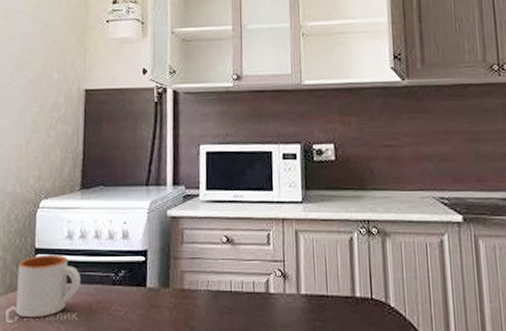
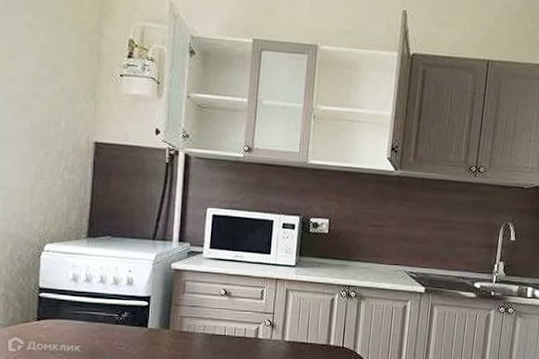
mug: present [16,254,80,318] -> none [19,294,84,349]

